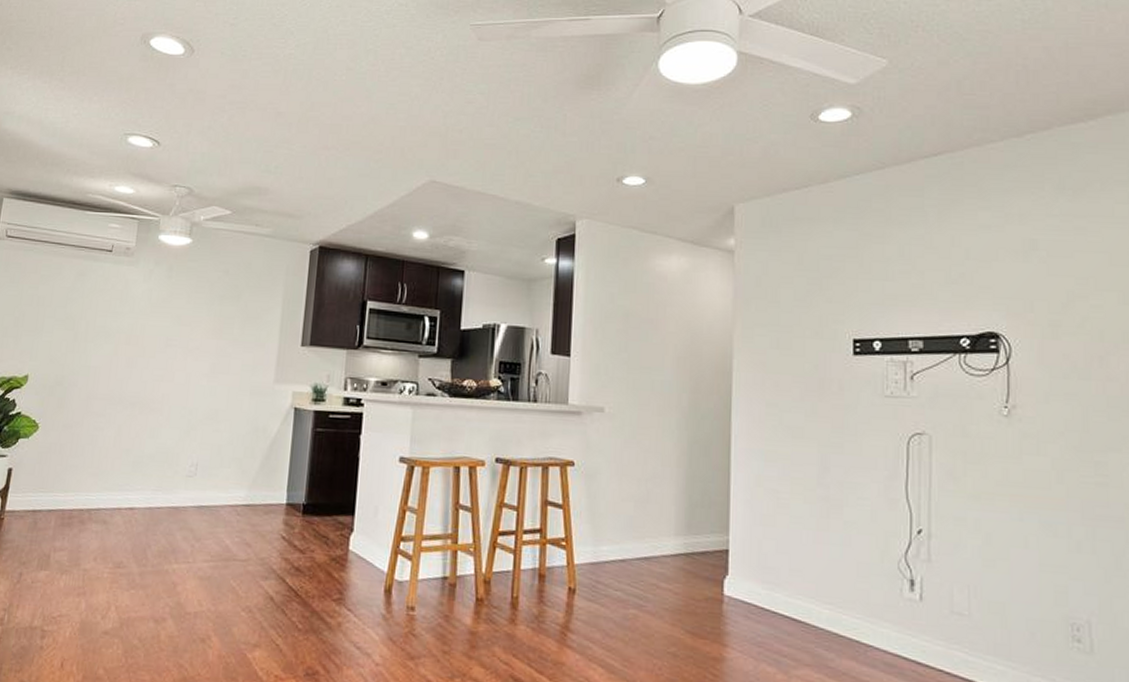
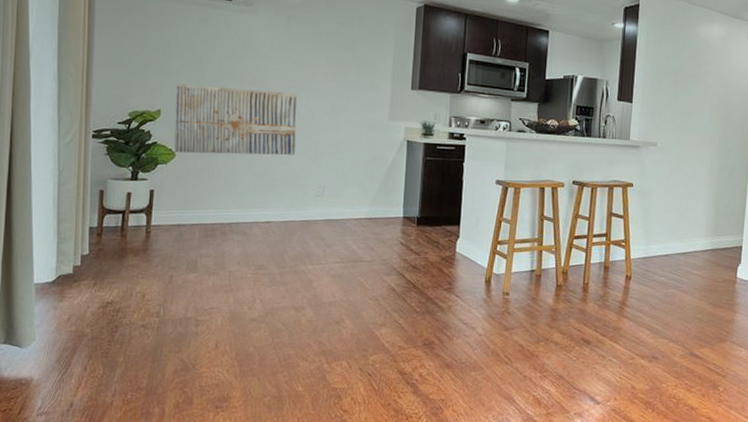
wall art: none [37,345,174,427] -> present [174,83,298,156]

